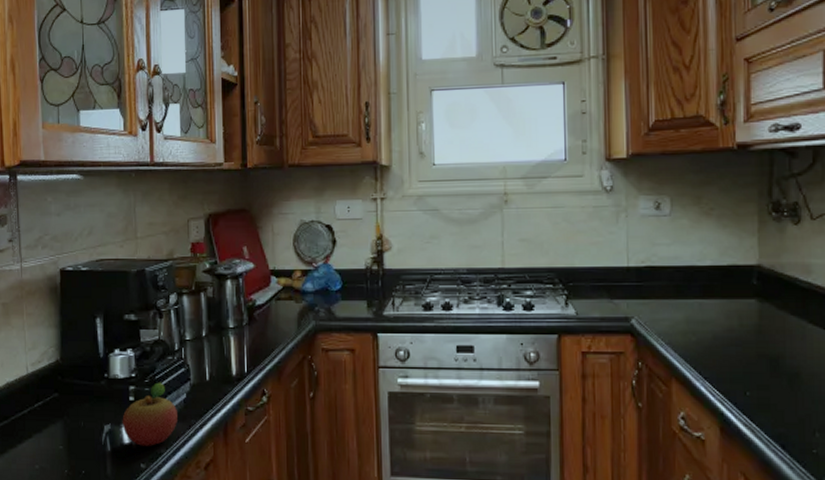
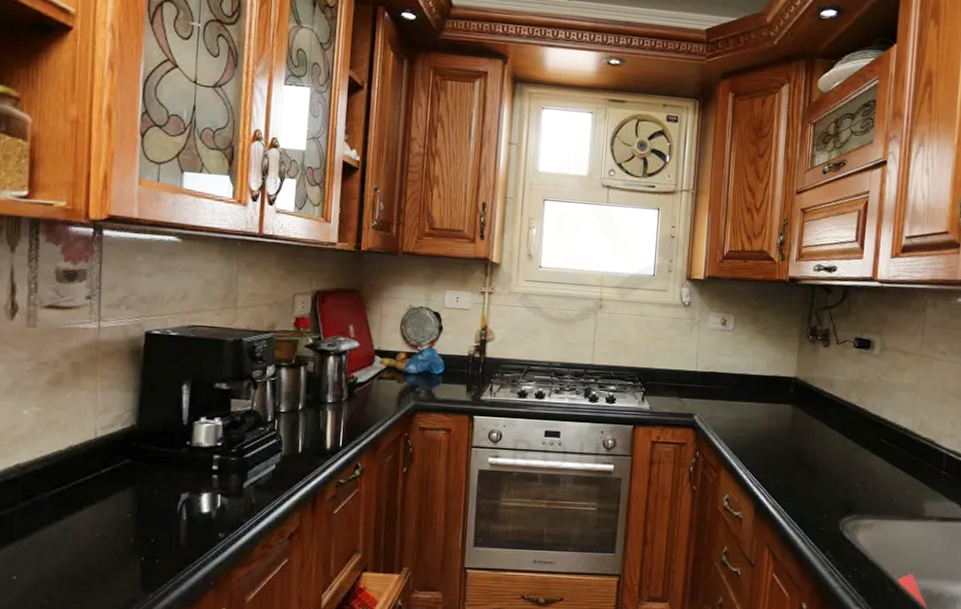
fruit: present [122,382,177,446] -> none [202,452,264,516]

